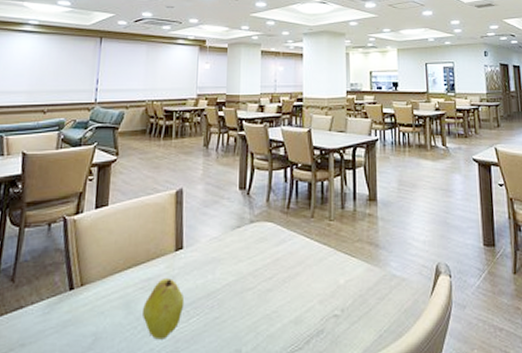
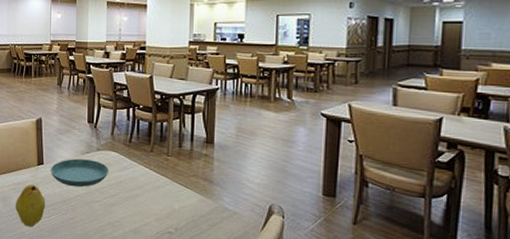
saucer: none [191,235,265,274] -> present [50,158,109,187]

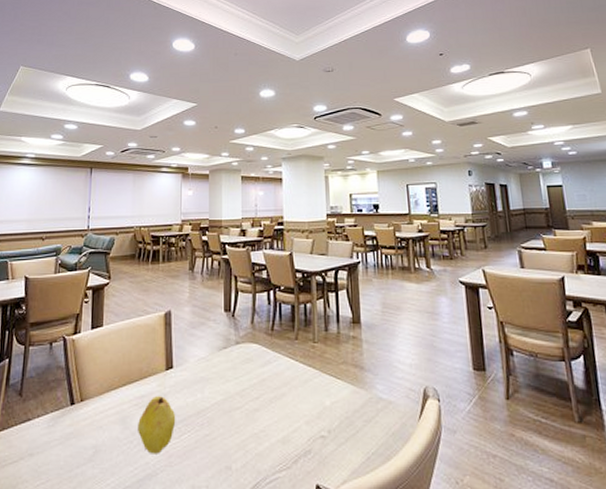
saucer: present [50,158,109,187] -> none [181,356,251,393]

